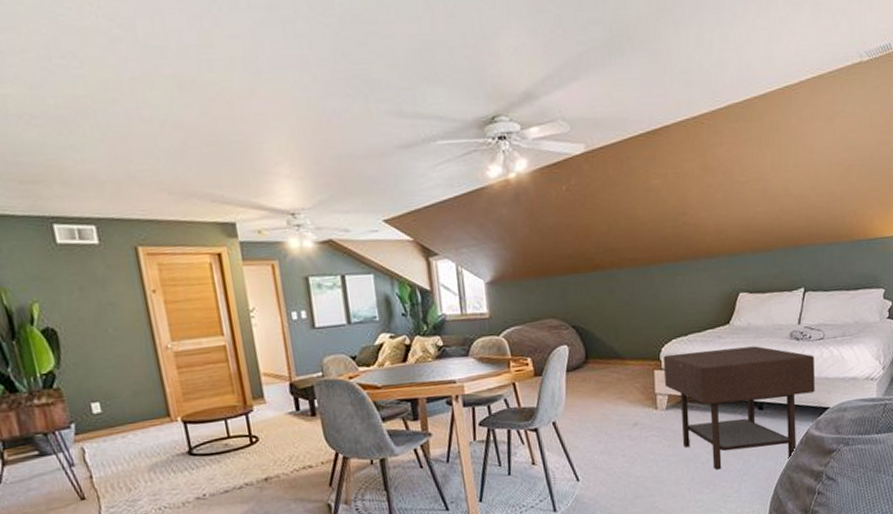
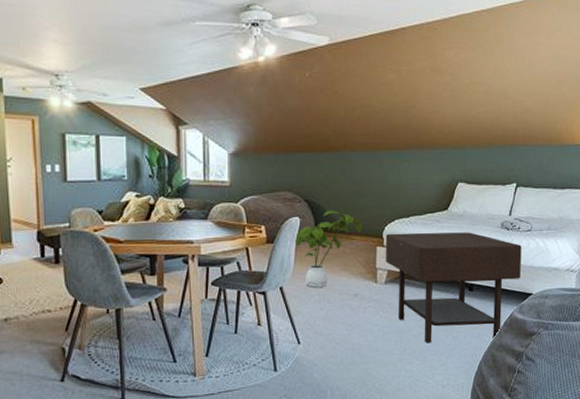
house plant: none [565,334,637,420] -> present [295,210,362,288]

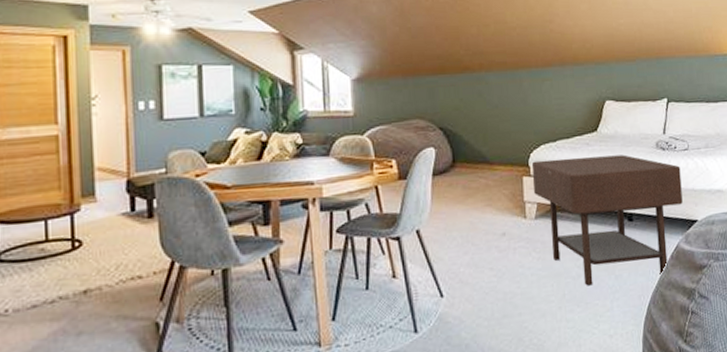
house plant: present [295,210,362,288] -> none [431,137,505,229]

